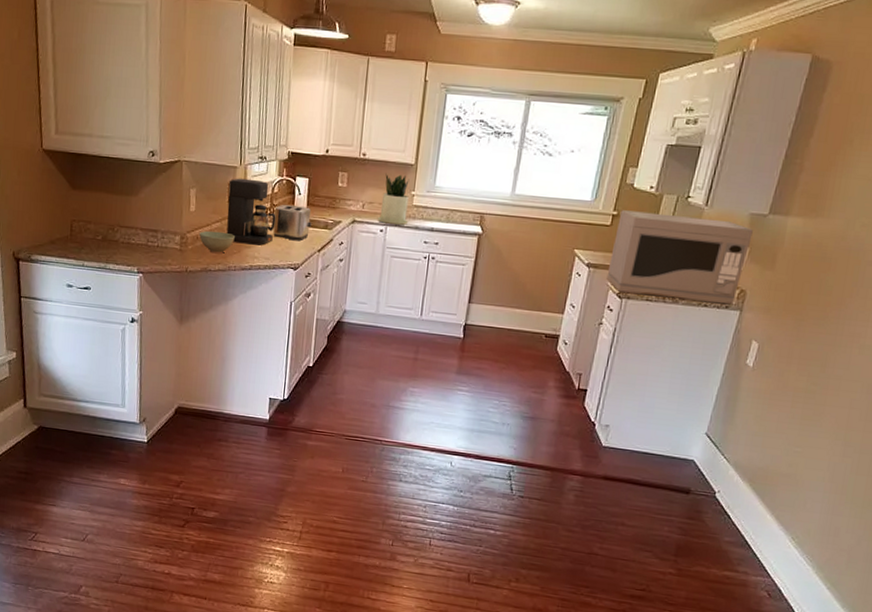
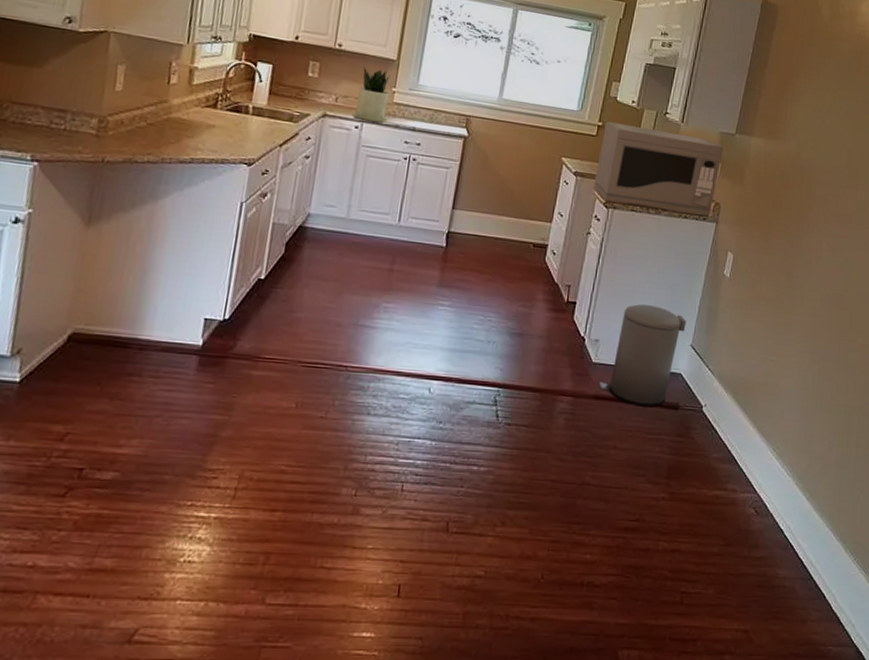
bowl: present [198,230,236,255] -> none [124,115,175,144]
coffee maker: present [226,178,276,246] -> none [162,57,229,136]
toaster: present [273,204,312,241] -> none [223,90,274,134]
pedal bin: none [608,392,702,491] -> present [598,304,686,408]

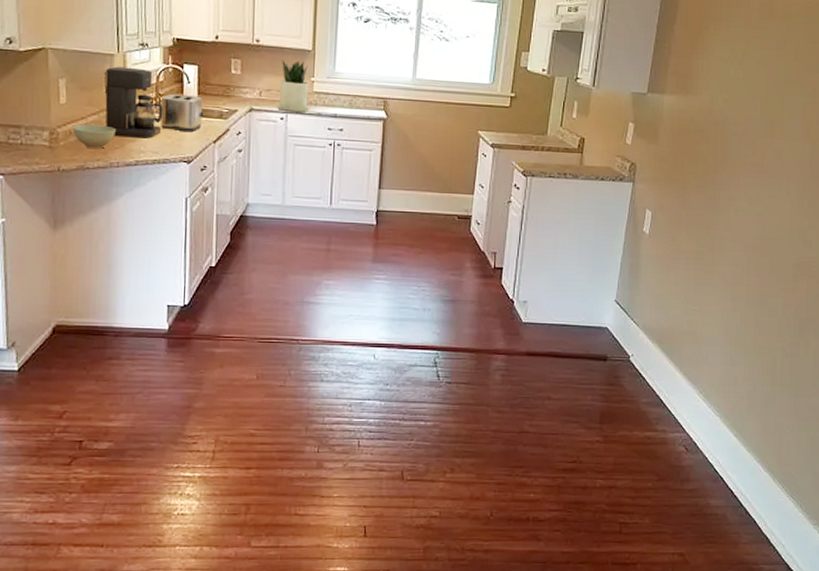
bowl: none [124,115,175,144] -> present [71,124,117,150]
coffee maker: none [162,57,229,136] -> present [105,66,163,139]
toaster: none [223,90,274,134] -> present [160,93,204,133]
microwave: present [593,121,723,217] -> none [511,92,636,177]
pedal bin: present [598,304,686,408] -> none [529,265,609,360]

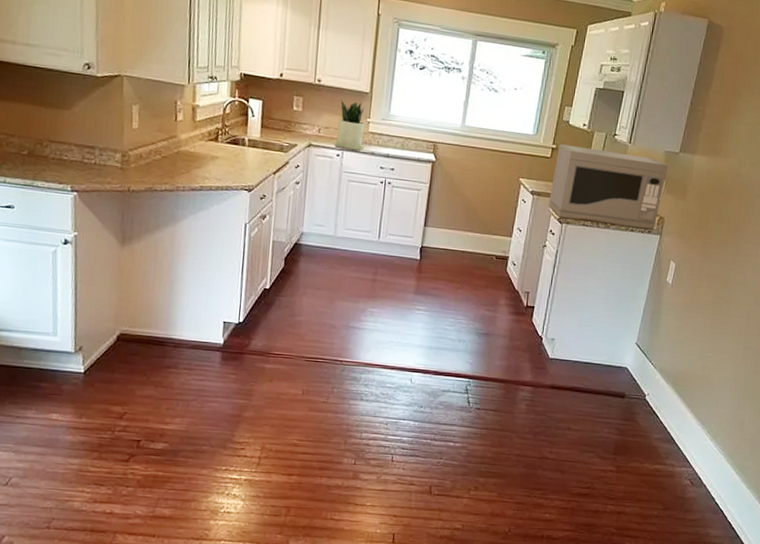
bowl: present [71,124,117,150] -> none [142,149,184,174]
coffee maker: present [105,66,163,139] -> none [174,96,228,167]
toaster: present [160,93,204,133] -> none [225,125,266,163]
microwave: none [511,92,636,177] -> present [548,144,668,230]

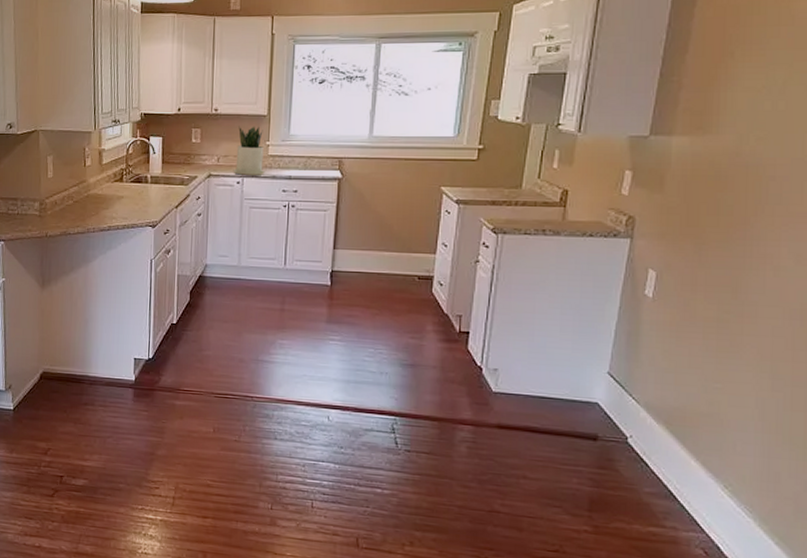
microwave: present [548,144,668,230] -> none [478,143,634,233]

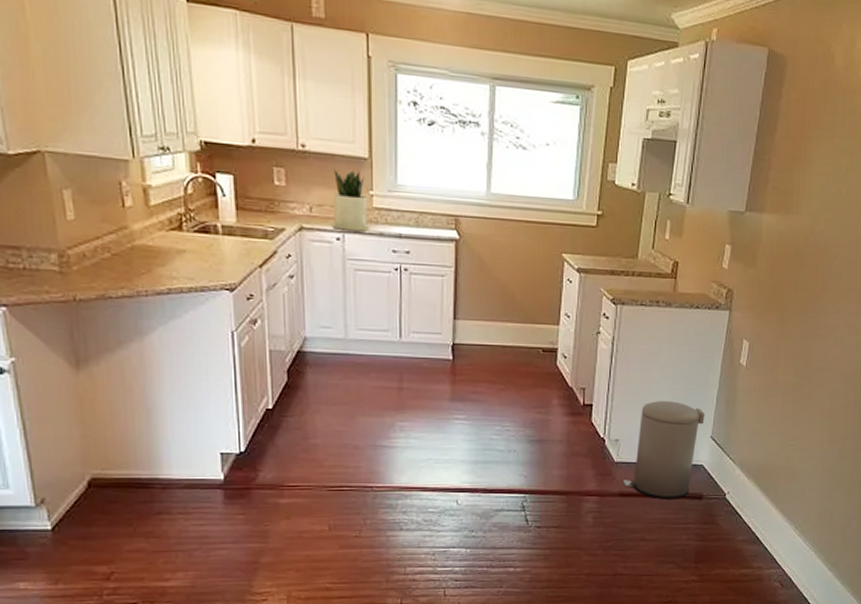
pedal bin: none [501,331,600,438] -> present [622,401,705,499]

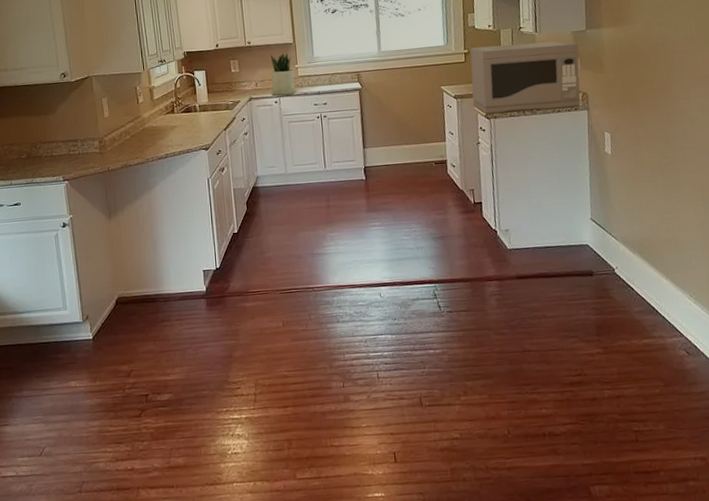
microwave: none [599,209,733,305] -> present [470,41,581,114]
pedal bin: present [622,401,705,499] -> none [517,191,583,279]

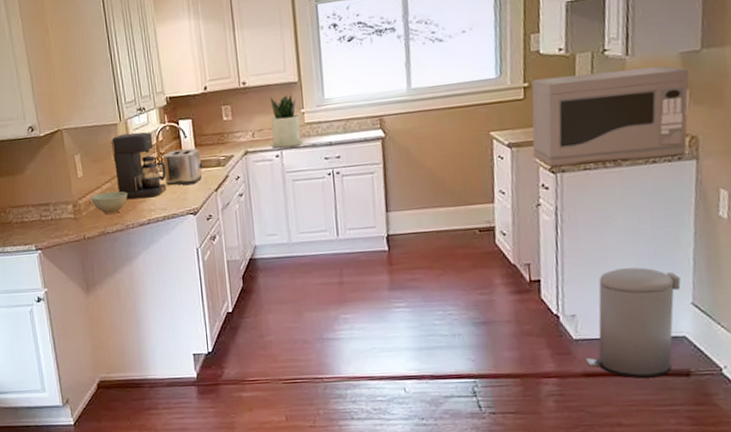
bowl: none [115,129,149,151] -> present [90,191,128,216]
coffee maker: none [135,80,183,136] -> present [111,132,166,199]
toaster: none [179,94,215,126] -> present [162,148,204,186]
pedal bin: none [517,191,583,279] -> present [585,267,681,379]

